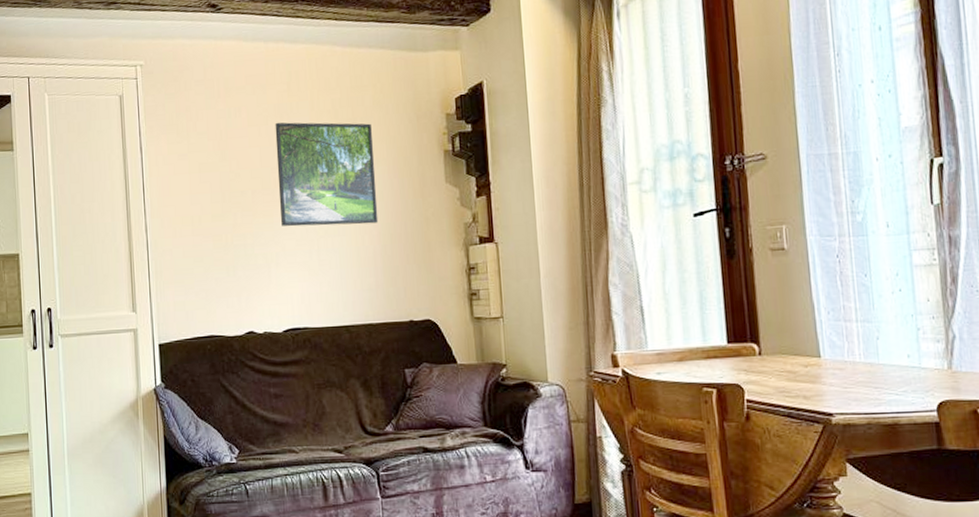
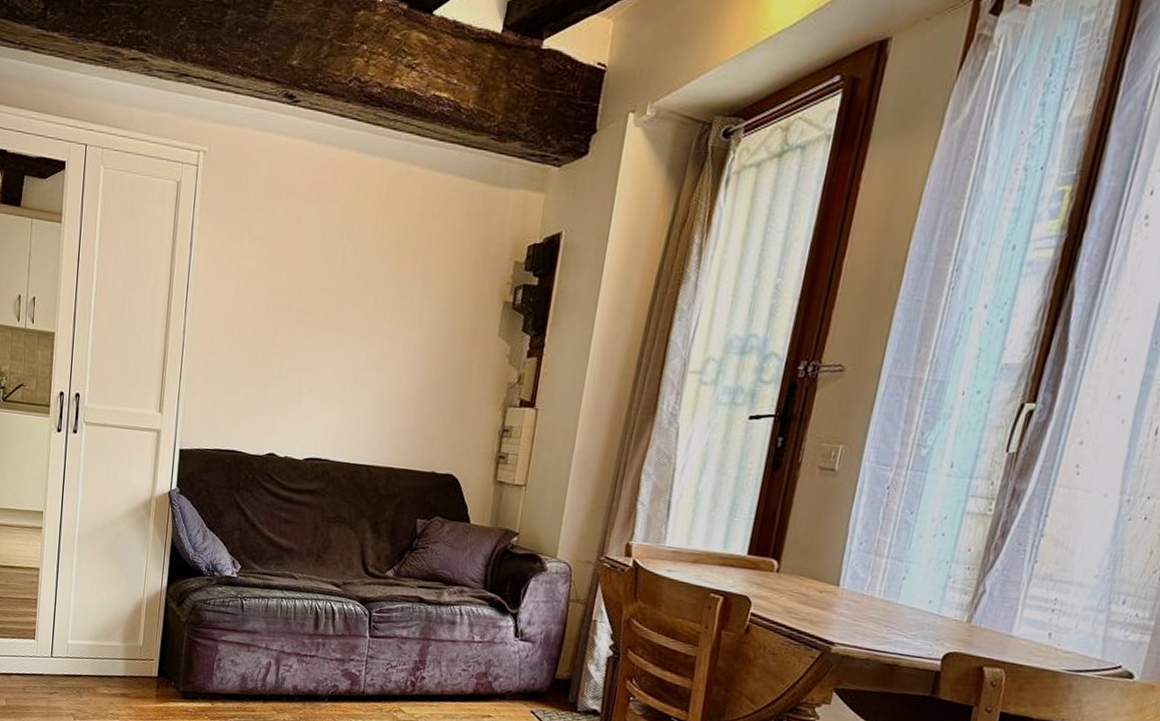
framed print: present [275,122,379,227] -> none [321,239,433,366]

